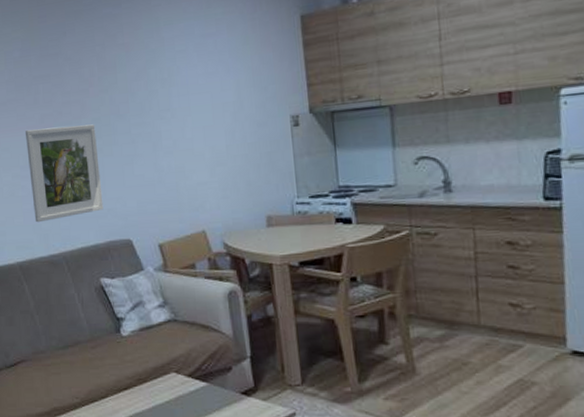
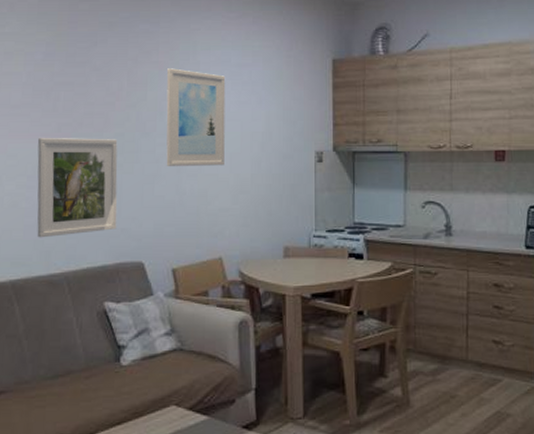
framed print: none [134,48,198,146] -> present [166,68,226,166]

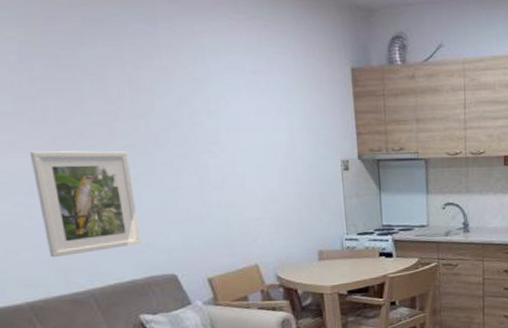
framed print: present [166,68,226,166] -> none [174,74,250,178]

